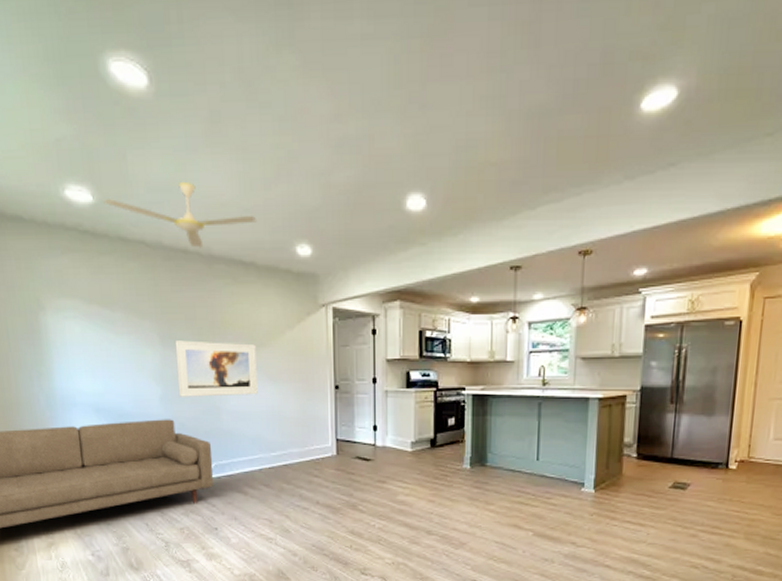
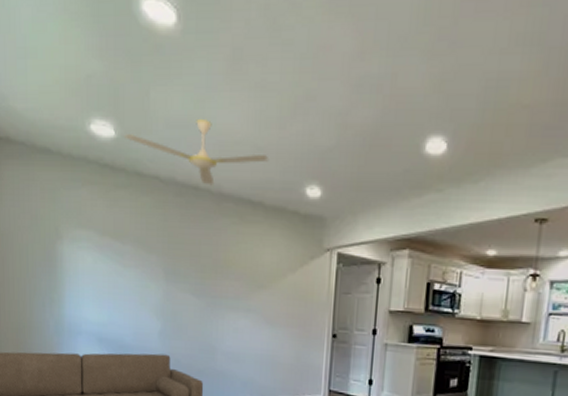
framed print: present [174,340,258,397] -> none [177,277,256,337]

